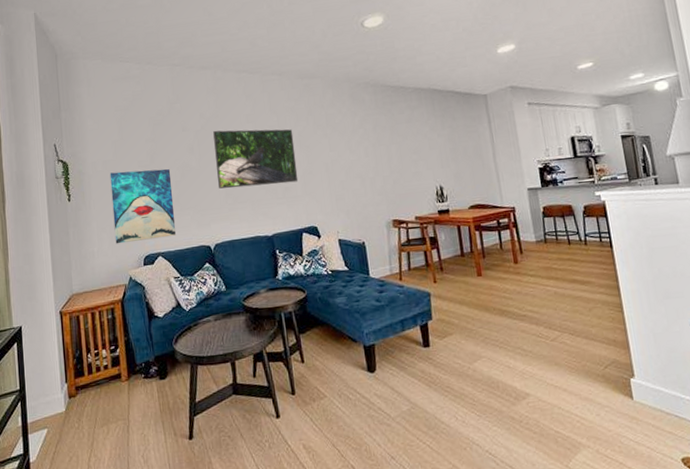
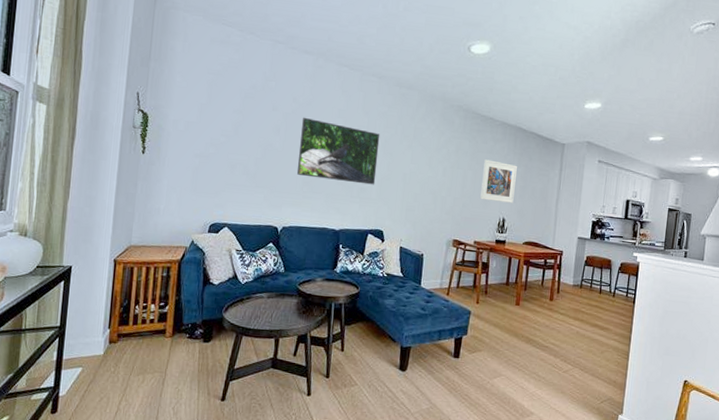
wall art: present [109,168,176,244] -> none [183,134,253,211]
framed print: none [405,128,447,172] -> present [480,159,517,203]

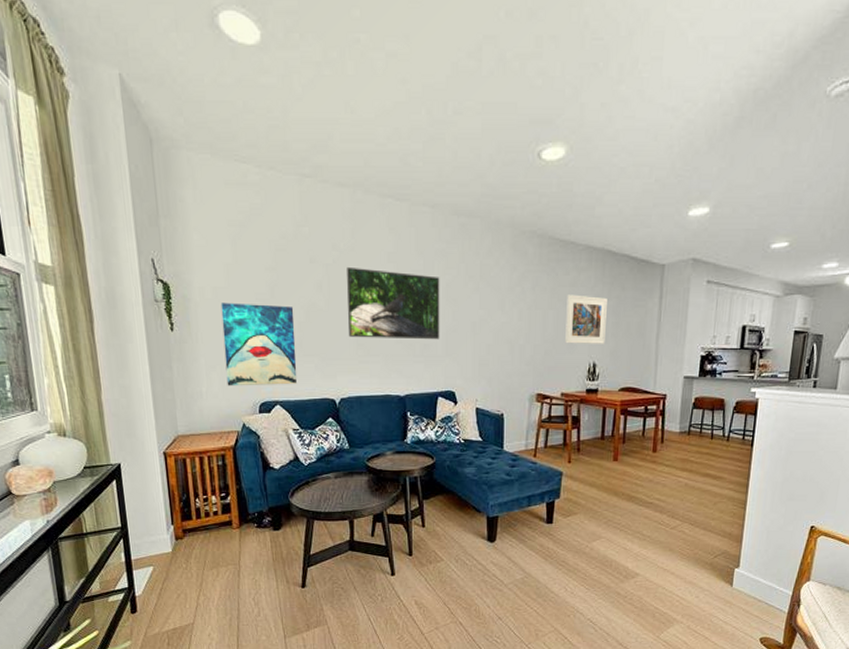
wall art: none [183,134,253,211] -> present [220,302,297,386]

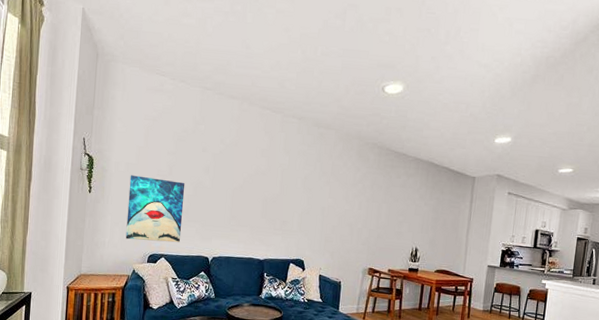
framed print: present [347,266,440,340] -> none [224,157,300,218]
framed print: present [565,294,607,344] -> none [394,193,429,234]

